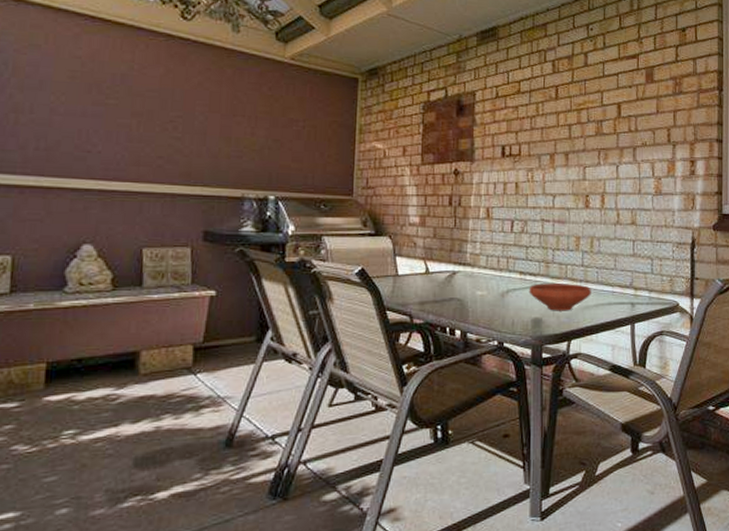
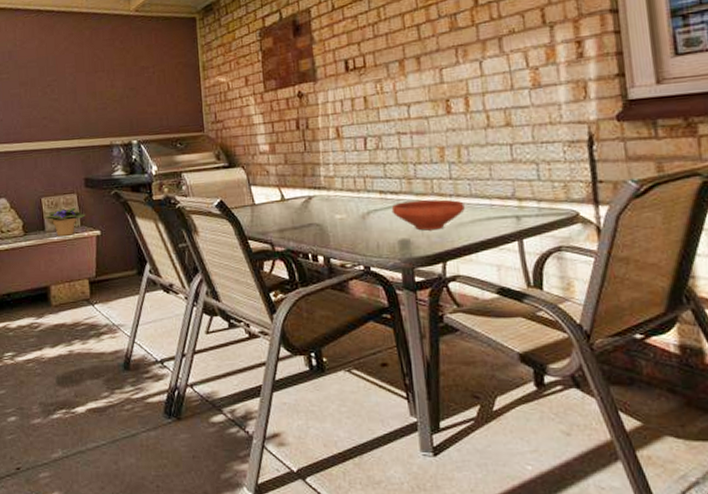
potted flower: none [146,263,200,295] -> present [46,208,86,237]

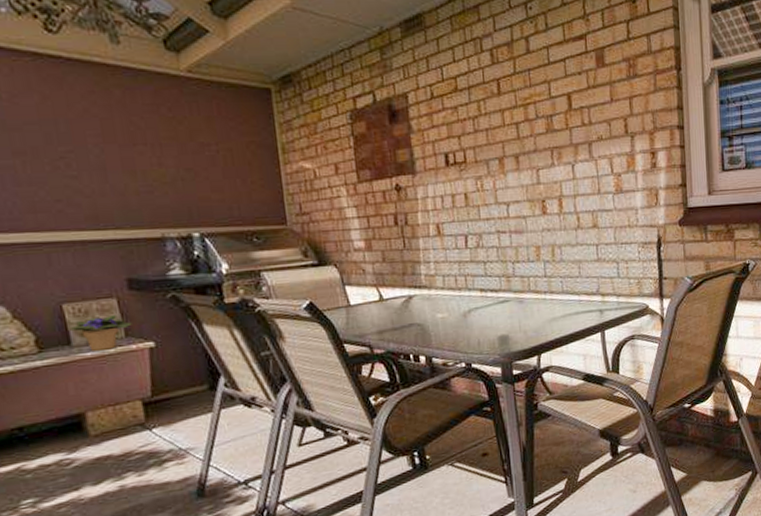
bowl: present [391,199,465,231] -> none [491,296,557,327]

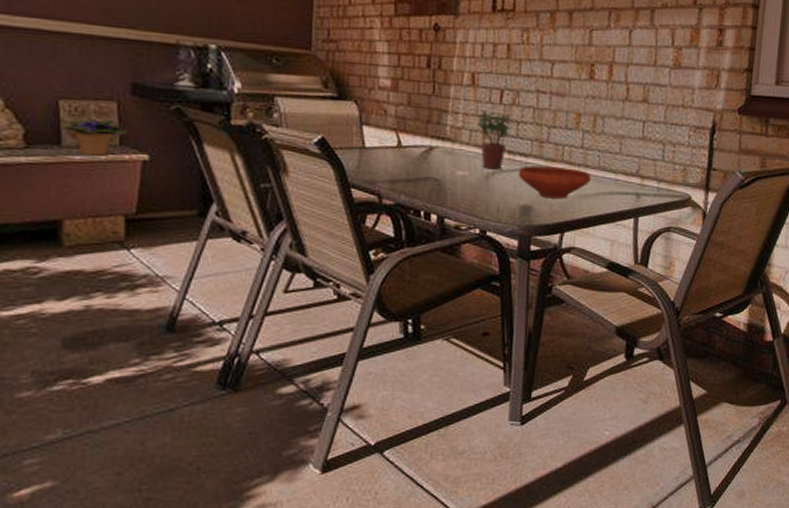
potted plant: none [446,254,480,309] -> present [476,108,512,170]
bowl: none [491,296,557,327] -> present [518,165,591,199]

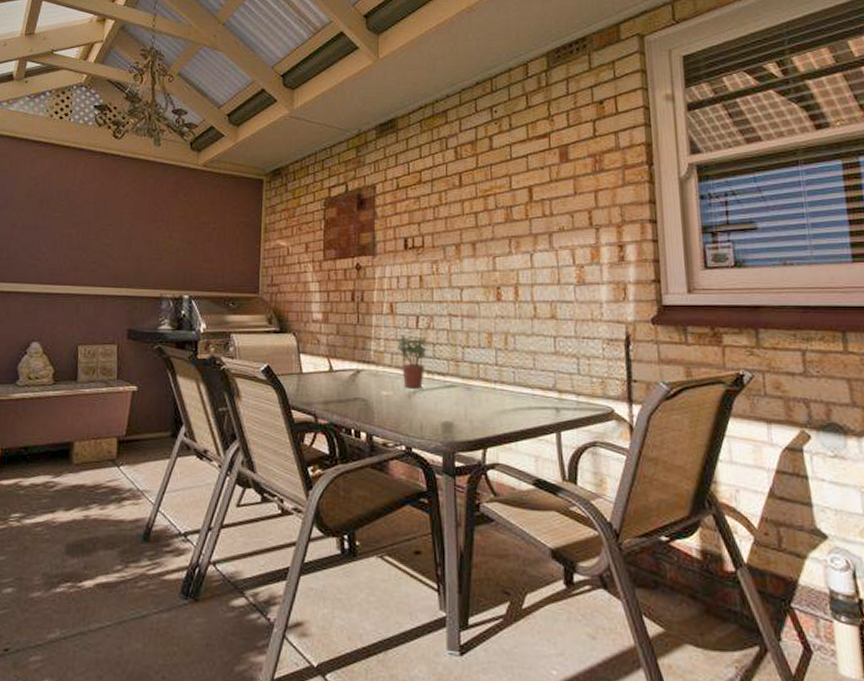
potted flower: present [64,119,129,157] -> none [80,359,124,390]
bowl: present [518,165,591,199] -> none [437,384,508,415]

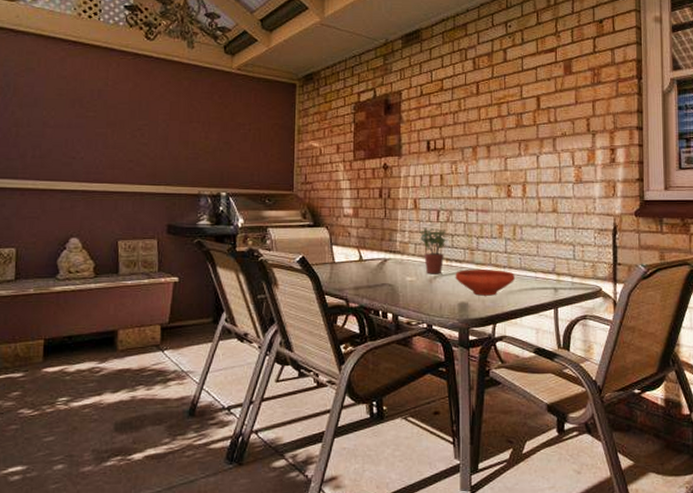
bowl: none [437,384,508,415] -> present [455,270,515,296]

